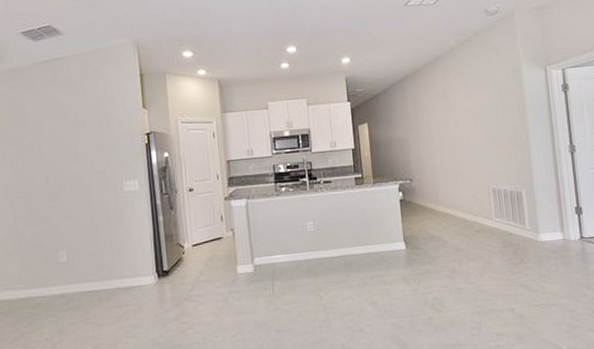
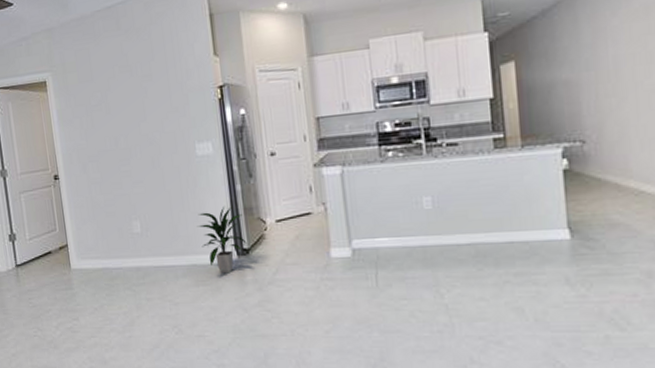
indoor plant: none [121,234,167,294] -> present [196,206,247,274]

